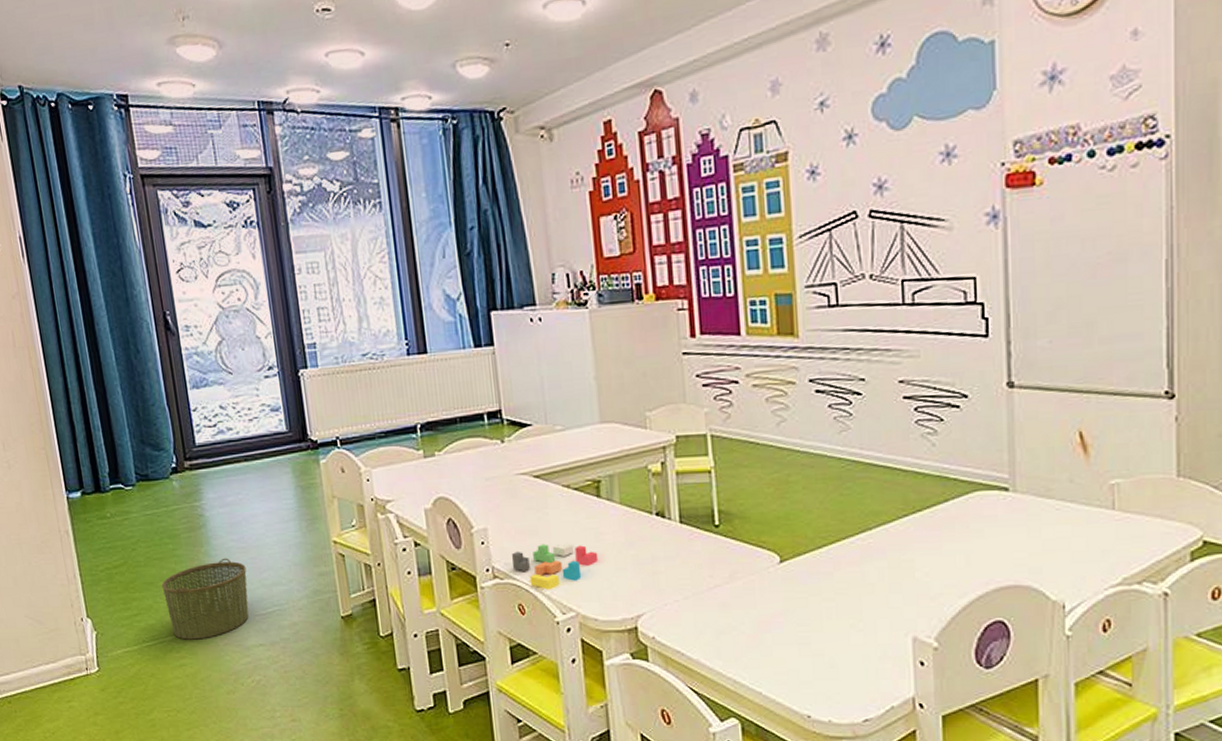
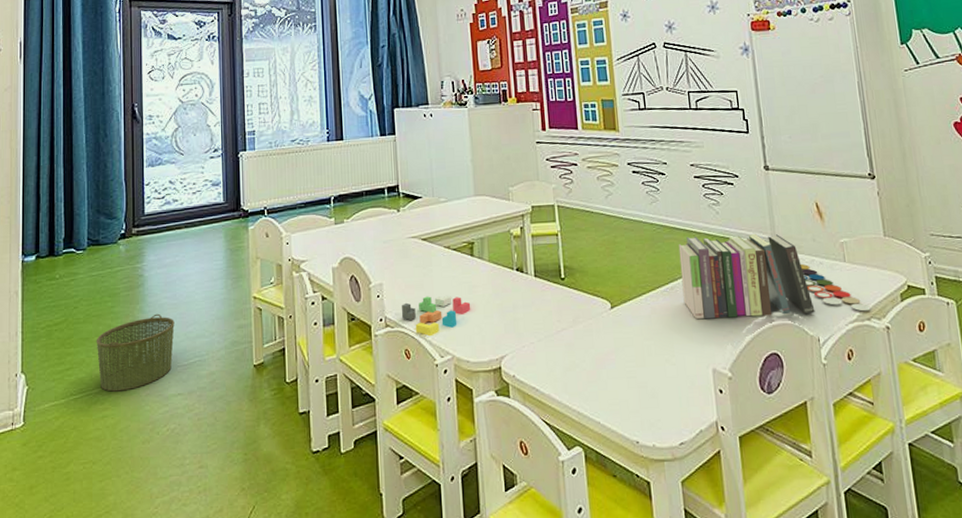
books: none [875,471,1062,578] -> present [678,233,815,319]
paint palette: none [1047,511,1144,573] -> present [800,263,871,312]

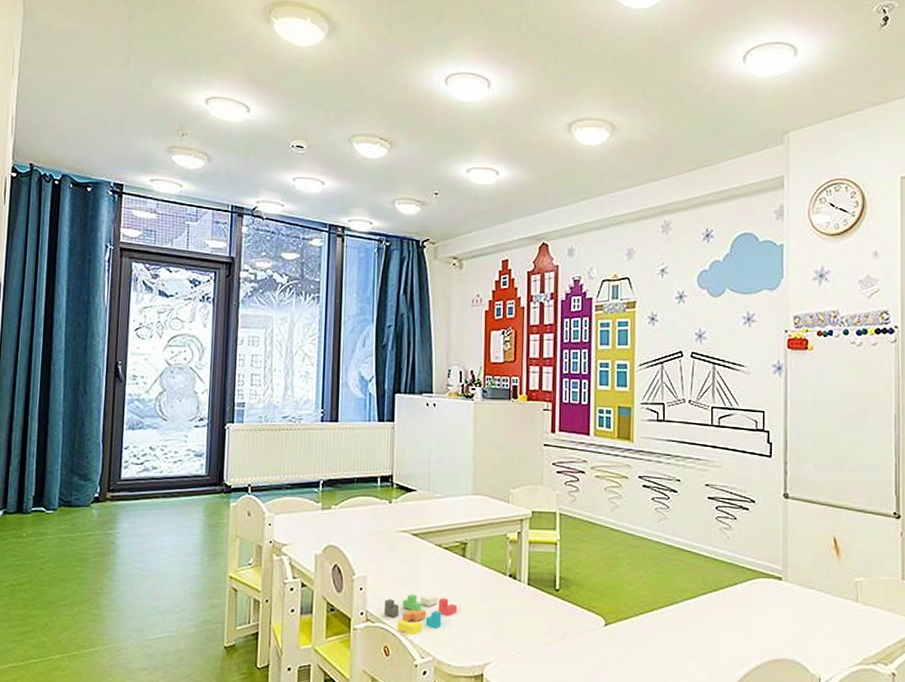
basket: present [96,313,175,392] -> none [60,583,145,660]
books: present [678,233,815,319] -> none [682,560,819,653]
paint palette: present [800,263,871,312] -> none [809,599,878,655]

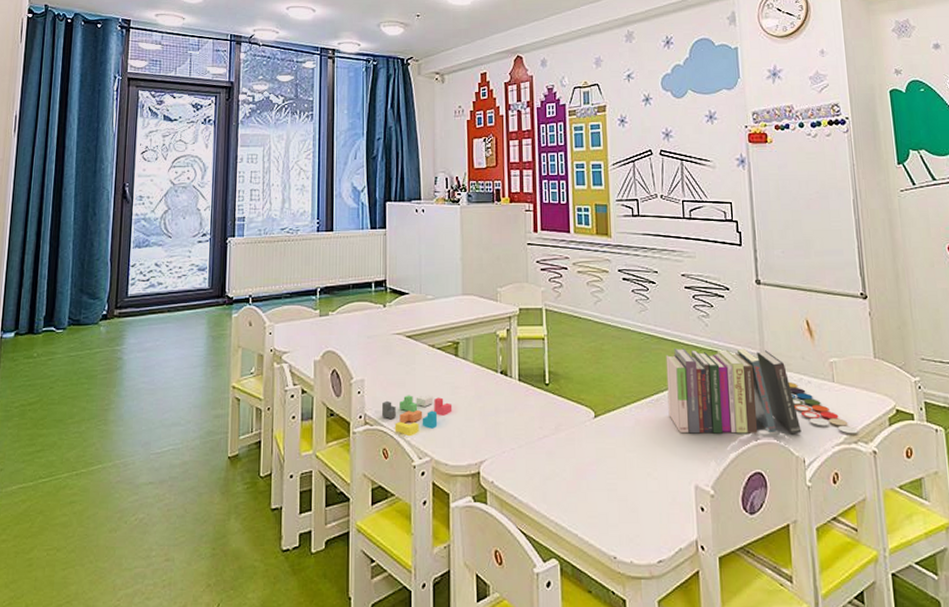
books: none [682,560,819,653] -> present [665,348,802,435]
paint palette: none [809,599,878,655] -> present [788,381,858,434]

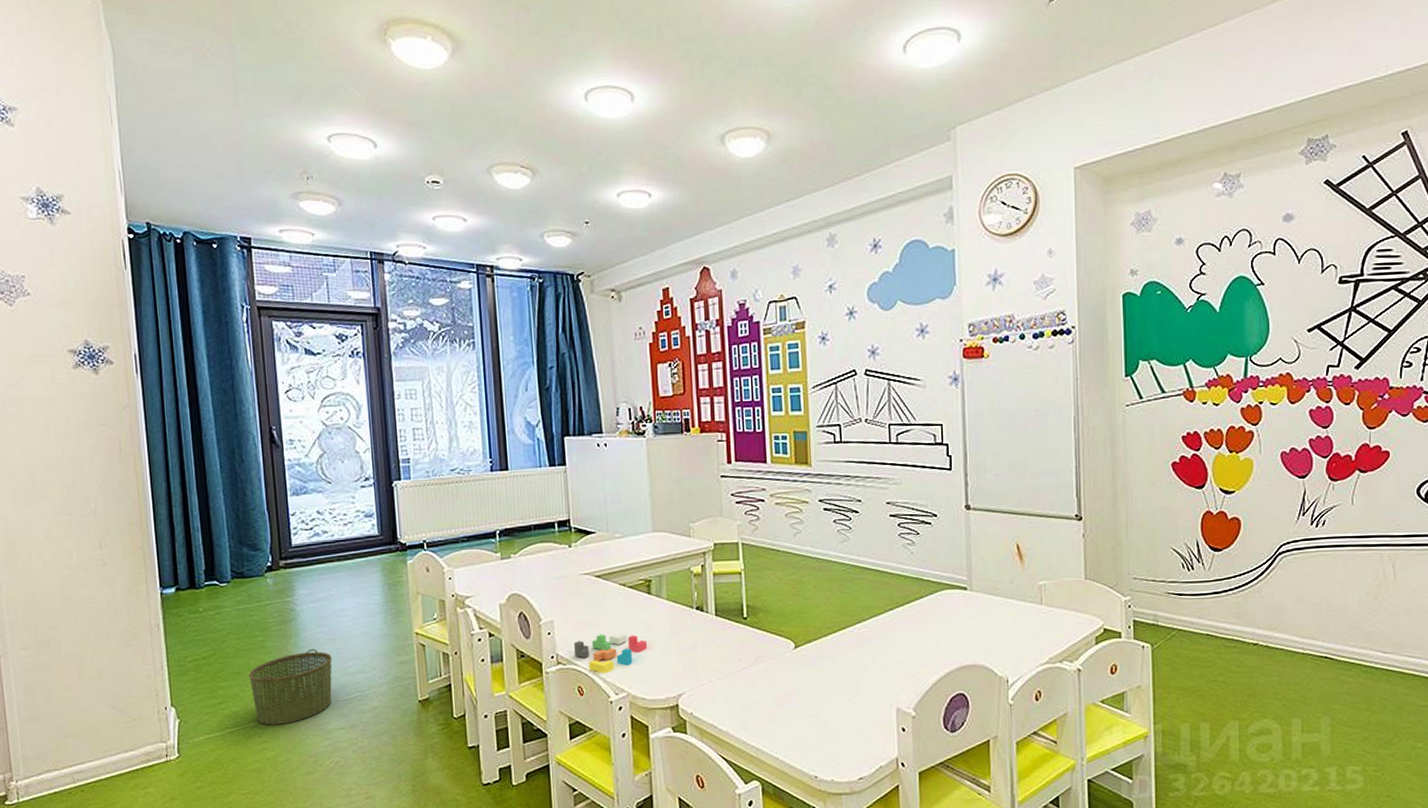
basket: none [69,398,151,477] -> present [248,648,332,725]
books: present [665,348,802,435] -> none [868,574,1006,660]
paint palette: present [788,381,858,434] -> none [994,606,1063,654]

